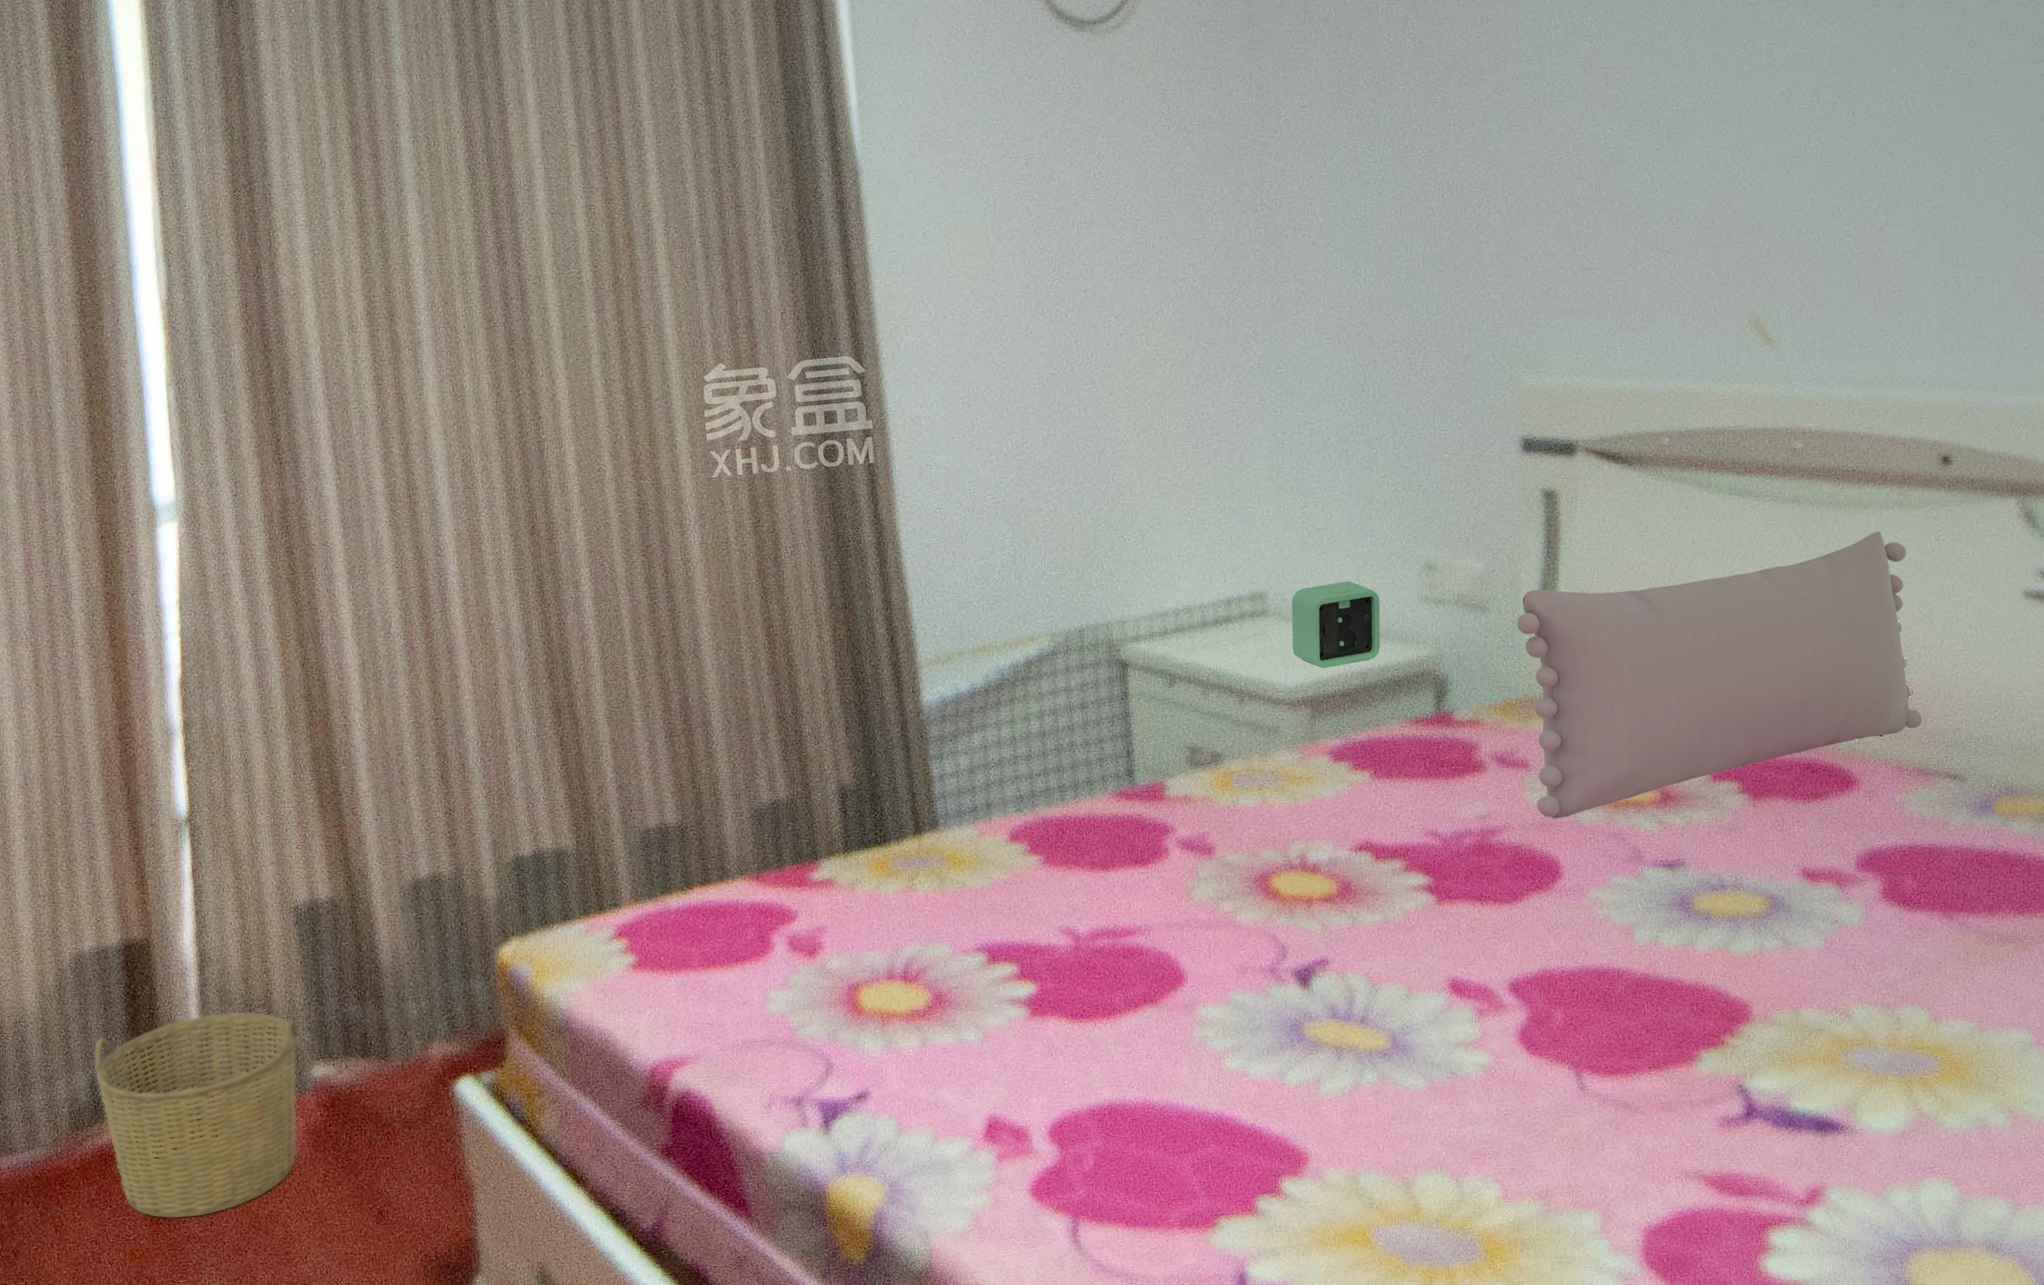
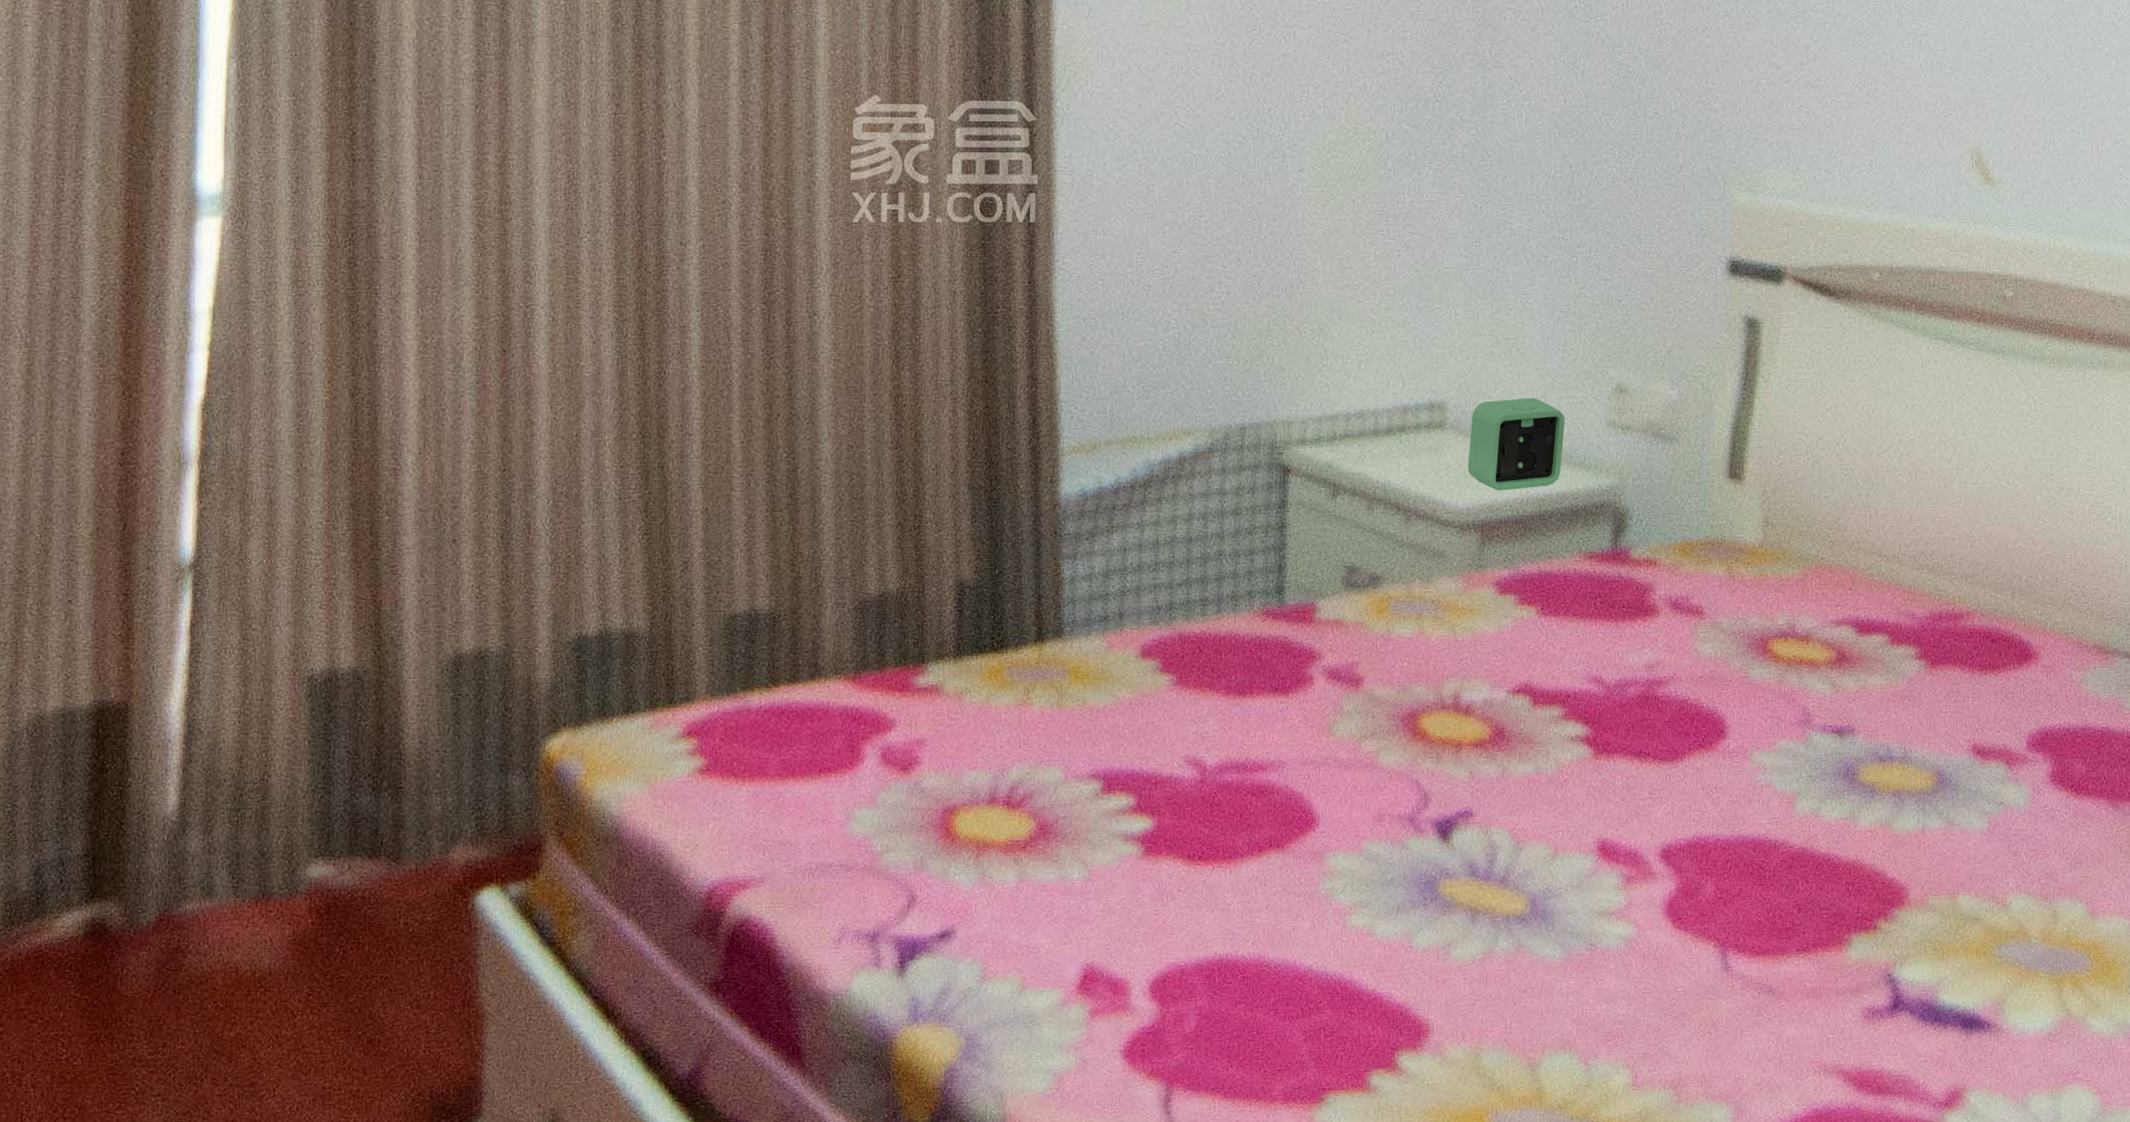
basket: present [94,1011,299,1219] -> none [41,795,296,1037]
pillow: present [1516,531,1922,819] -> none [1705,391,2107,673]

